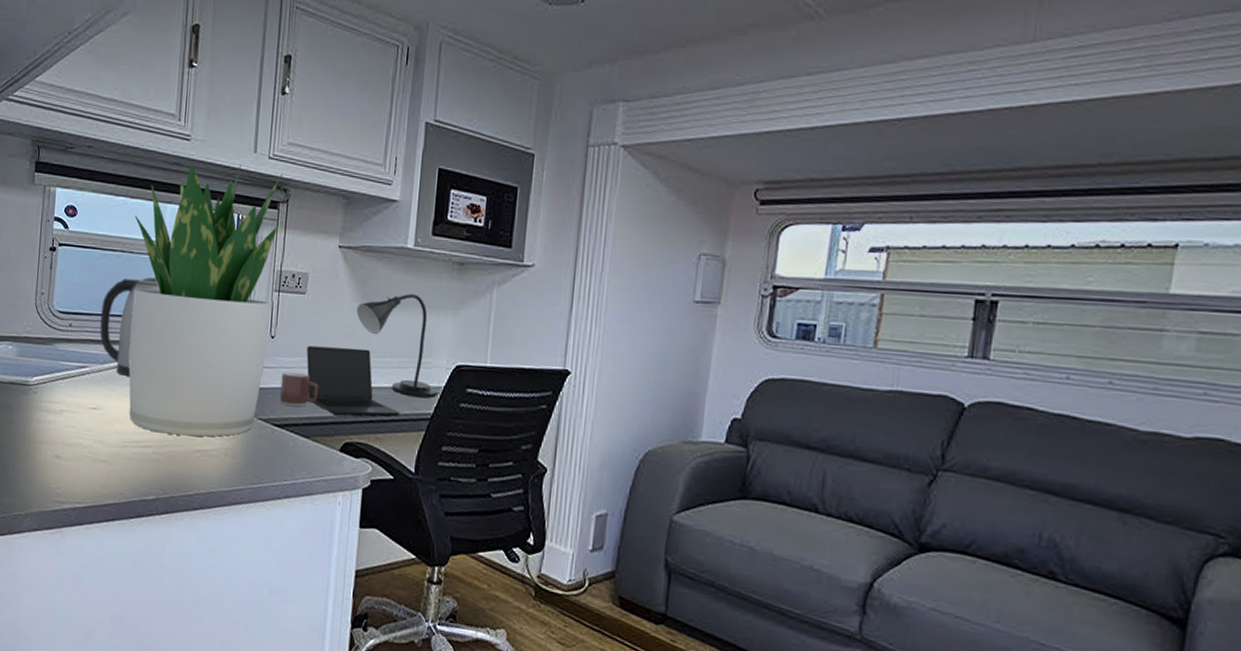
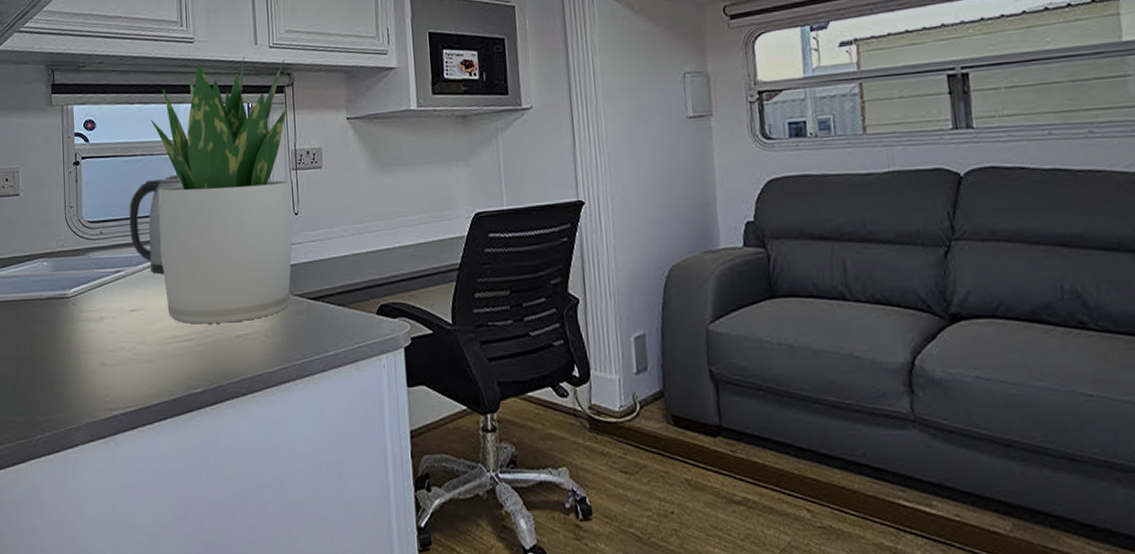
mug: present [280,372,319,407] -> none [310,244,348,278]
laptop: present [306,345,400,416] -> none [330,211,429,280]
desk lamp: present [356,294,439,399] -> none [372,152,463,250]

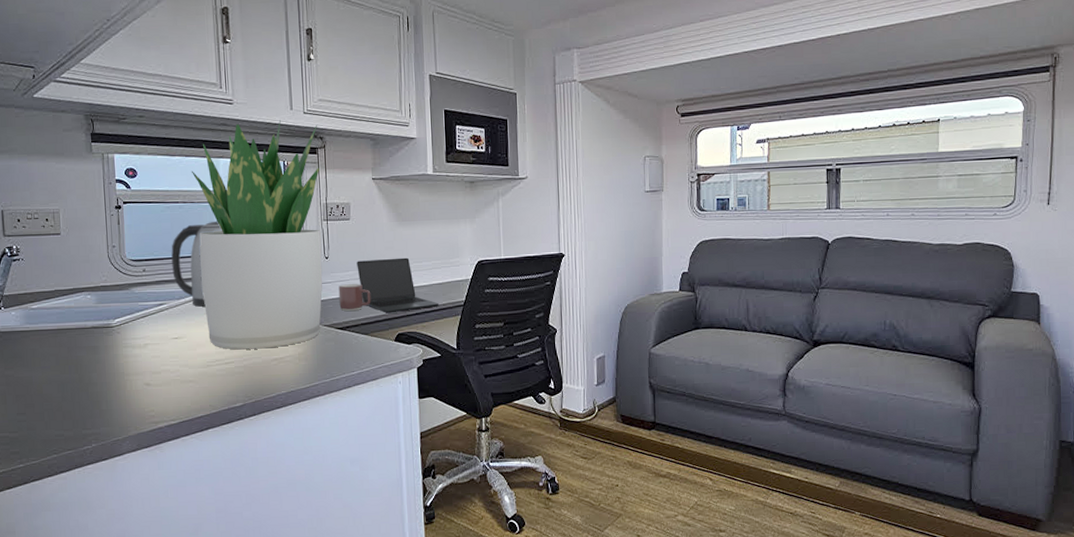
mug: none [310,244,348,278] -> present [338,284,371,312]
laptop: none [330,211,429,280] -> present [357,257,440,313]

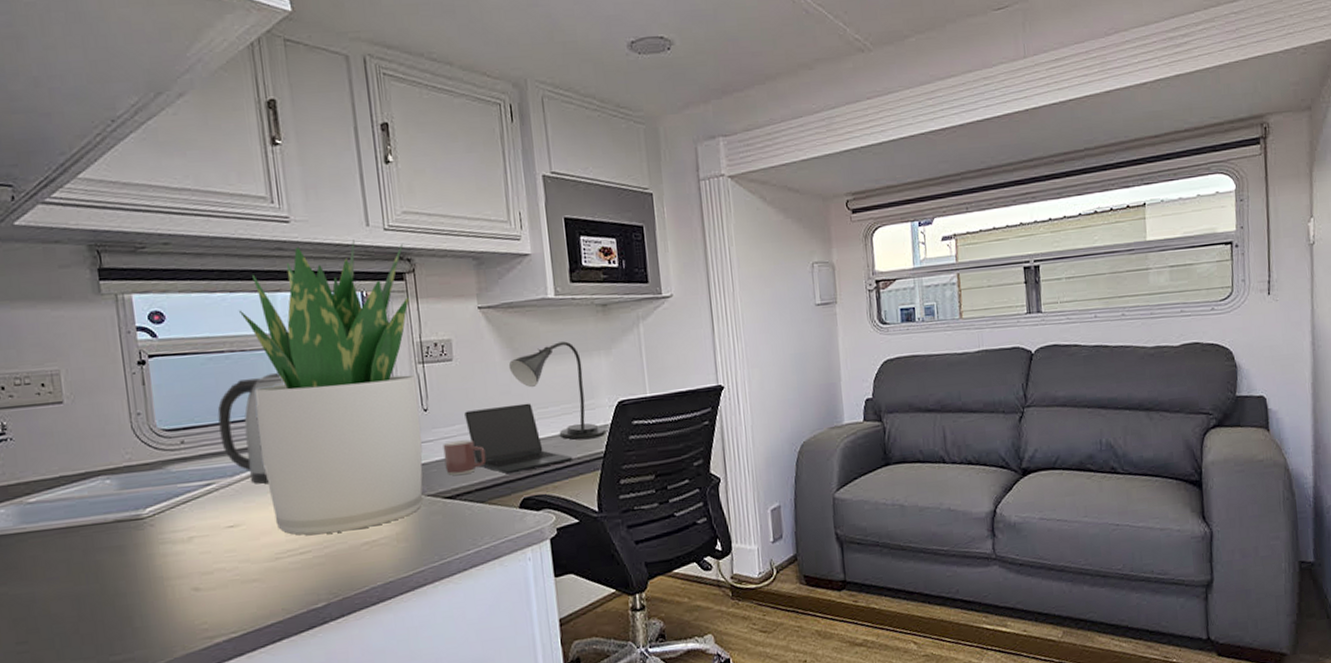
desk lamp: none [393,210,467,290] -> present [508,341,607,440]

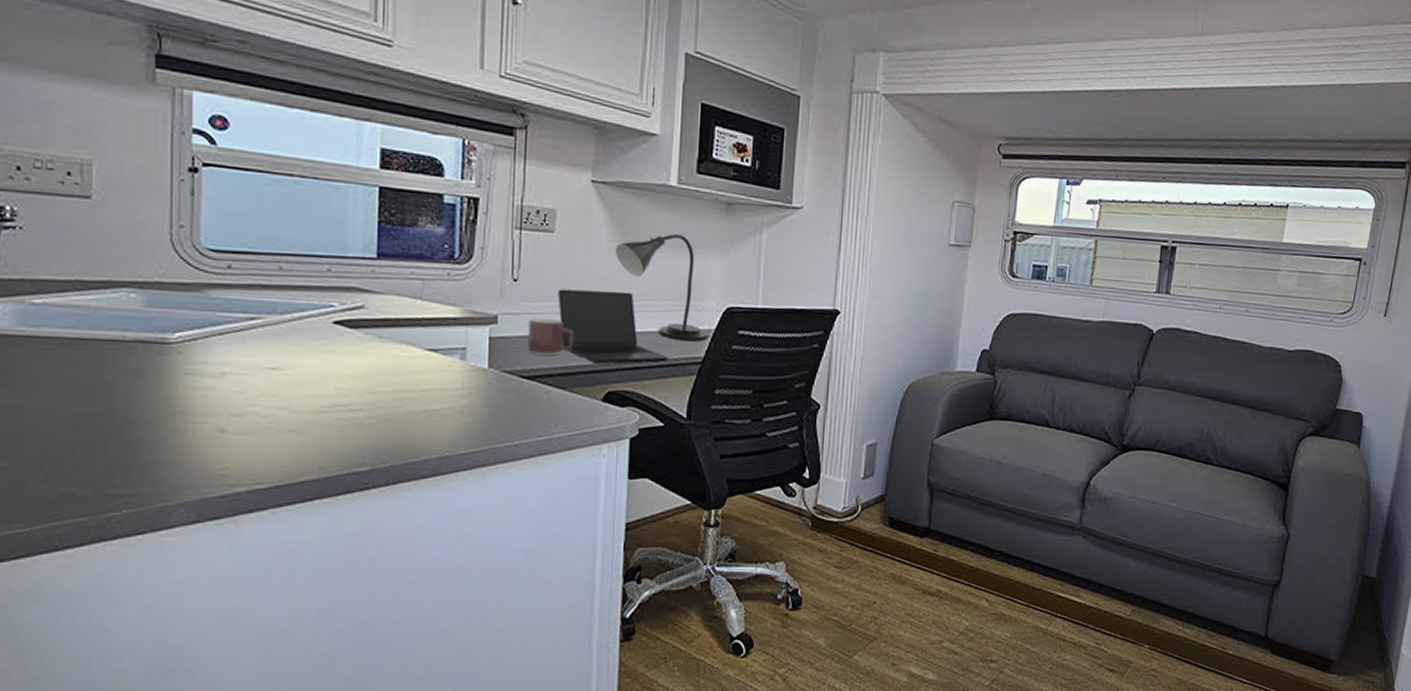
kettle: present [217,372,285,484] -> none [275,209,360,328]
planter: present [238,240,424,536] -> none [317,76,520,396]

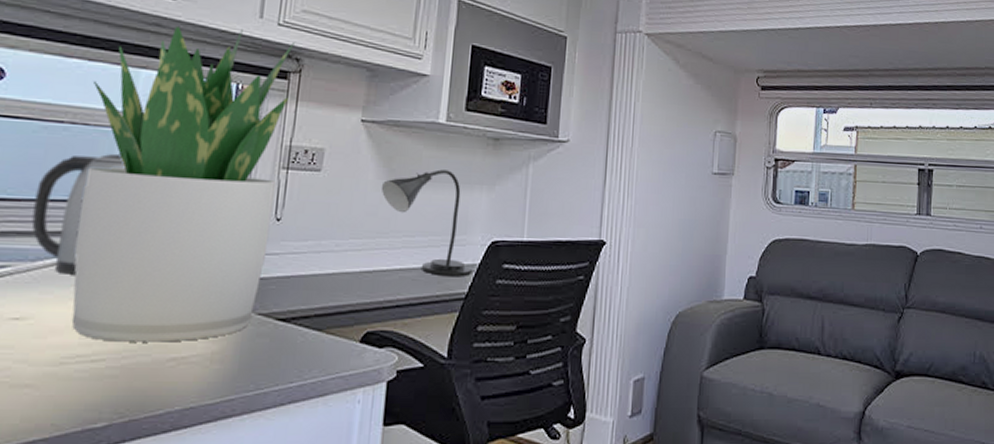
kettle: none [275,209,360,328] -> present [31,153,125,275]
planter: none [317,76,520,396] -> present [71,27,296,342]
mug: present [527,318,575,356] -> none [286,258,336,297]
laptop: present [558,289,669,364] -> none [320,227,431,303]

